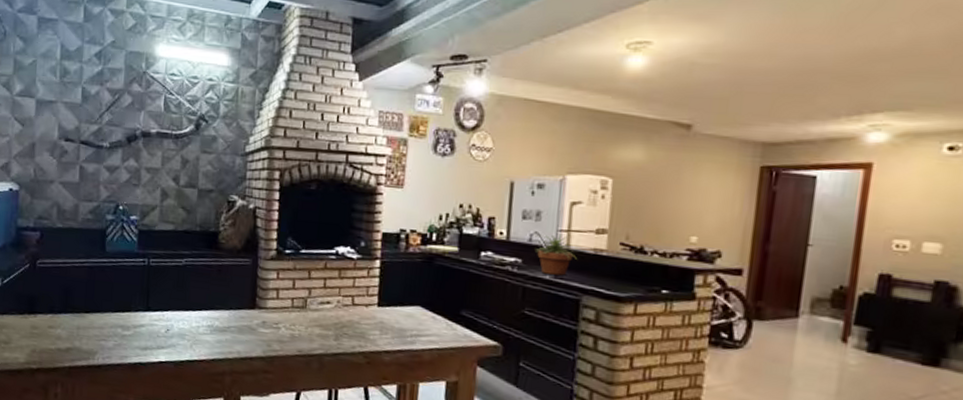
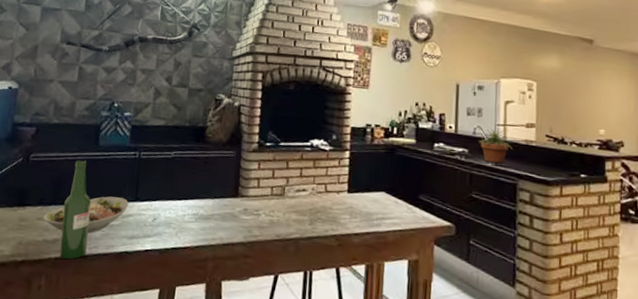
salad: none [54,305,141,344] -> present [43,196,129,234]
beer bottle: none [73,266,102,369] -> present [59,160,91,260]

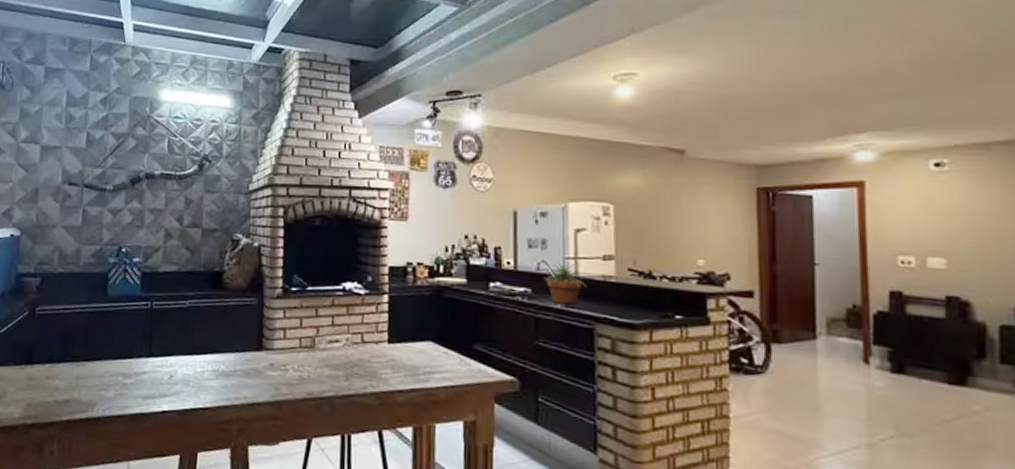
salad: present [43,196,129,234] -> none [52,352,143,394]
beer bottle: present [59,160,91,260] -> none [71,312,102,422]

